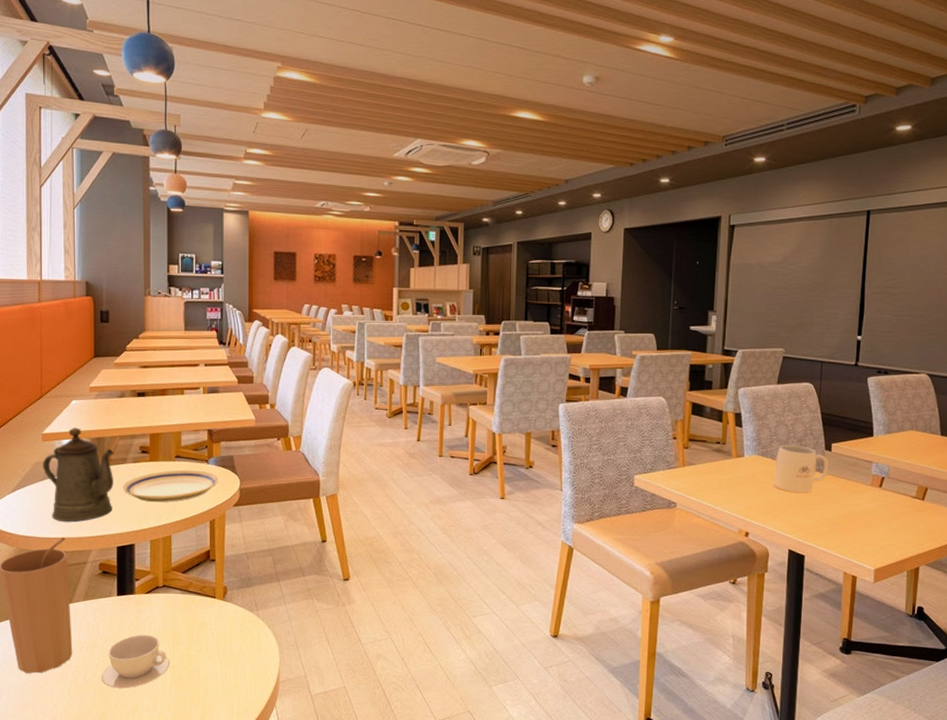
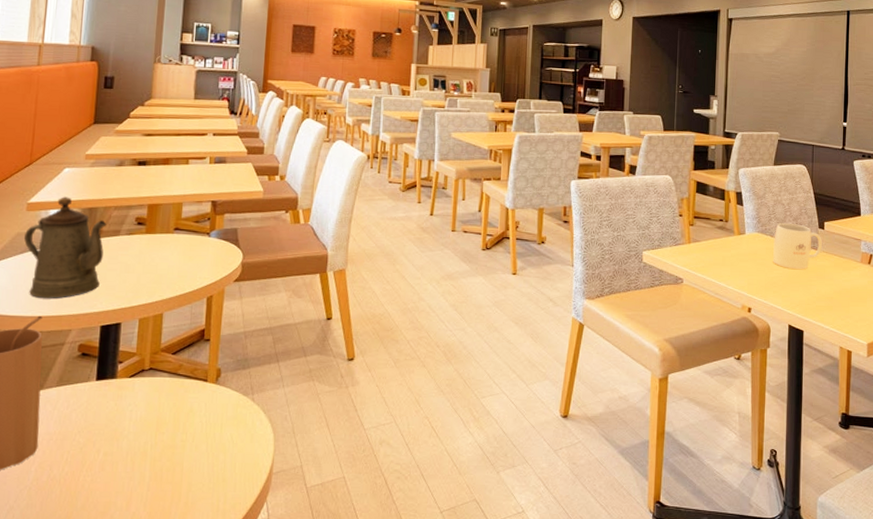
teacup: present [101,635,170,689] -> none [69,424,150,486]
plate: present [122,469,219,502] -> none [112,242,220,277]

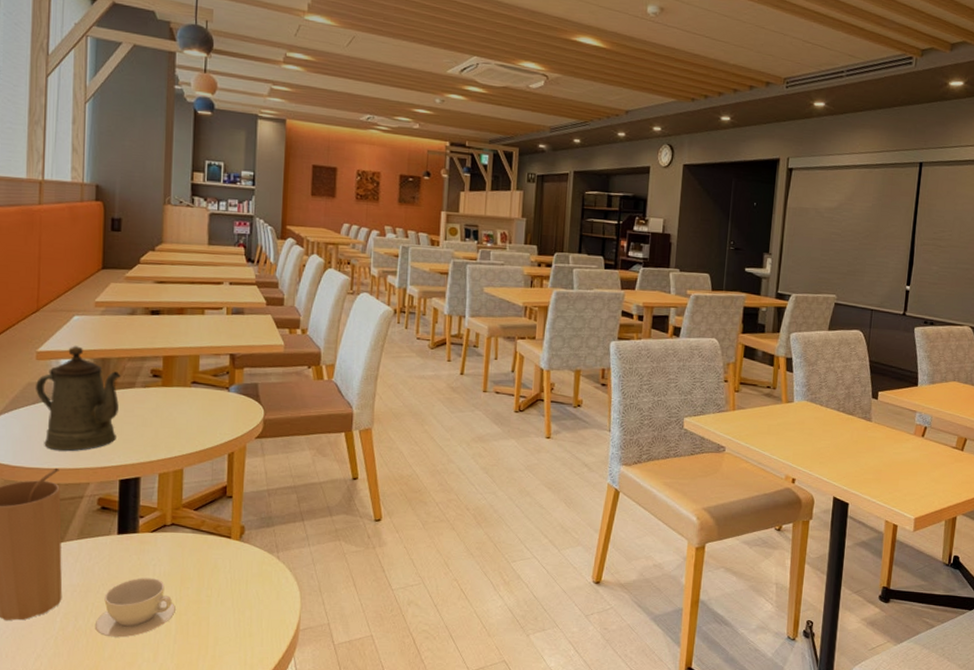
teacup: none [69,424,150,486] -> present [94,578,175,638]
mug: present [773,223,823,270] -> none [821,392,875,441]

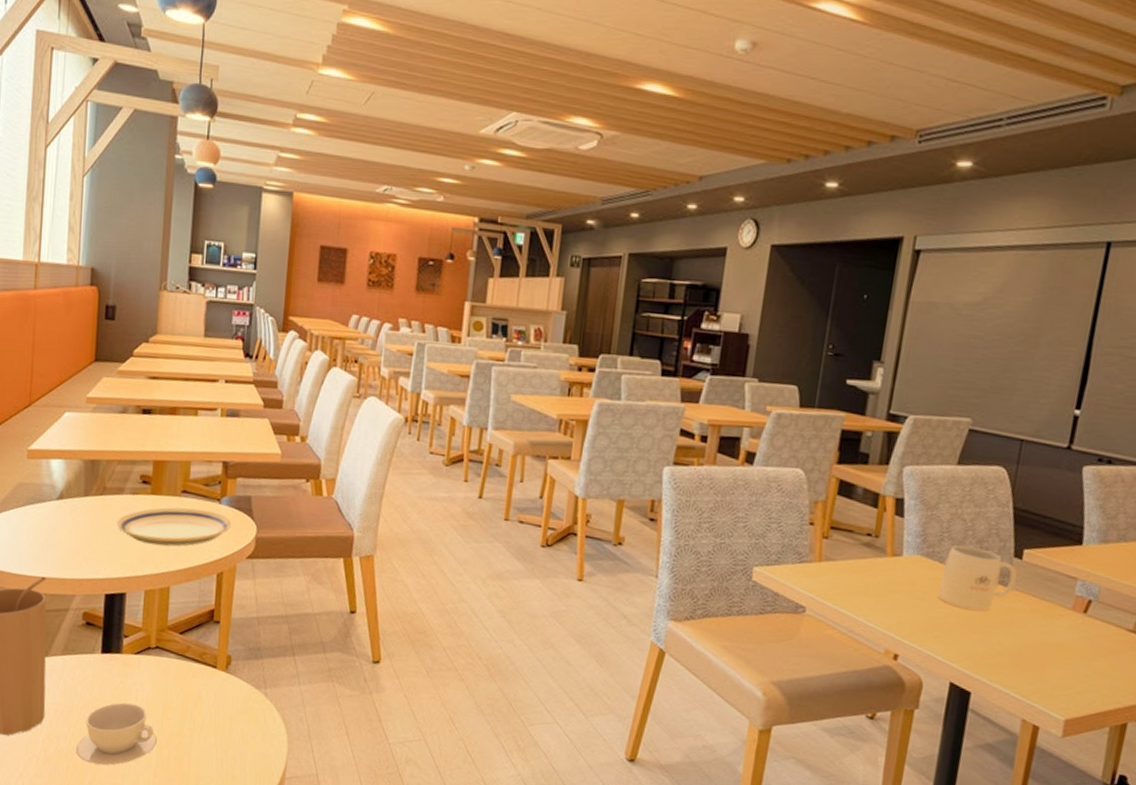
coffee pot: present [35,346,121,451] -> none [25,445,110,559]
plate: none [129,396,241,432] -> present [116,507,232,546]
mug: none [821,392,875,441] -> present [938,545,1017,612]

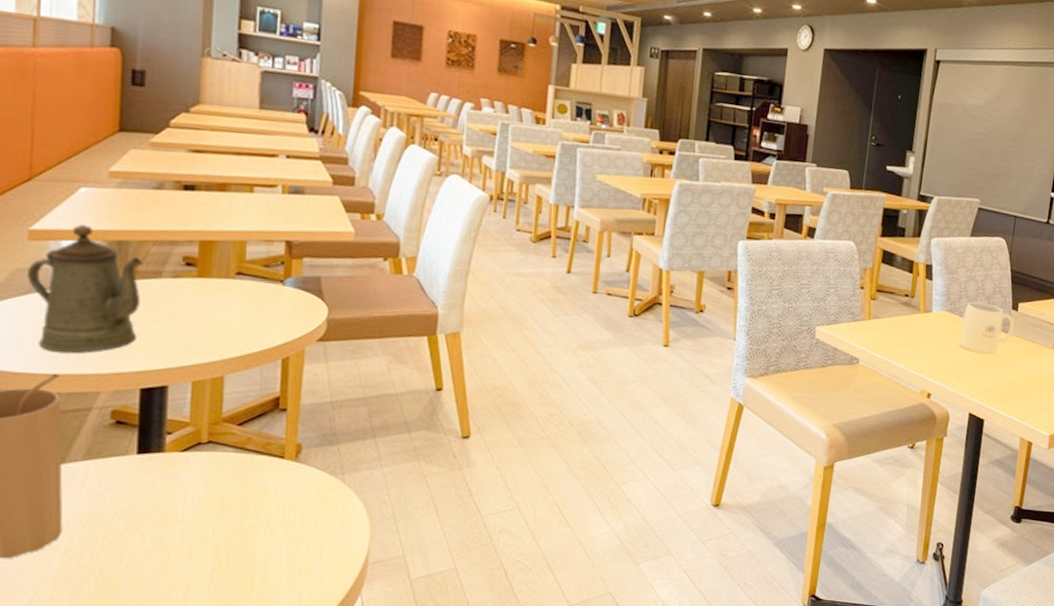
coffee pot: none [25,445,110,559] -> present [26,224,143,353]
teacup: present [75,702,157,766] -> none [105,505,212,577]
plate: present [116,507,232,546] -> none [153,290,298,332]

